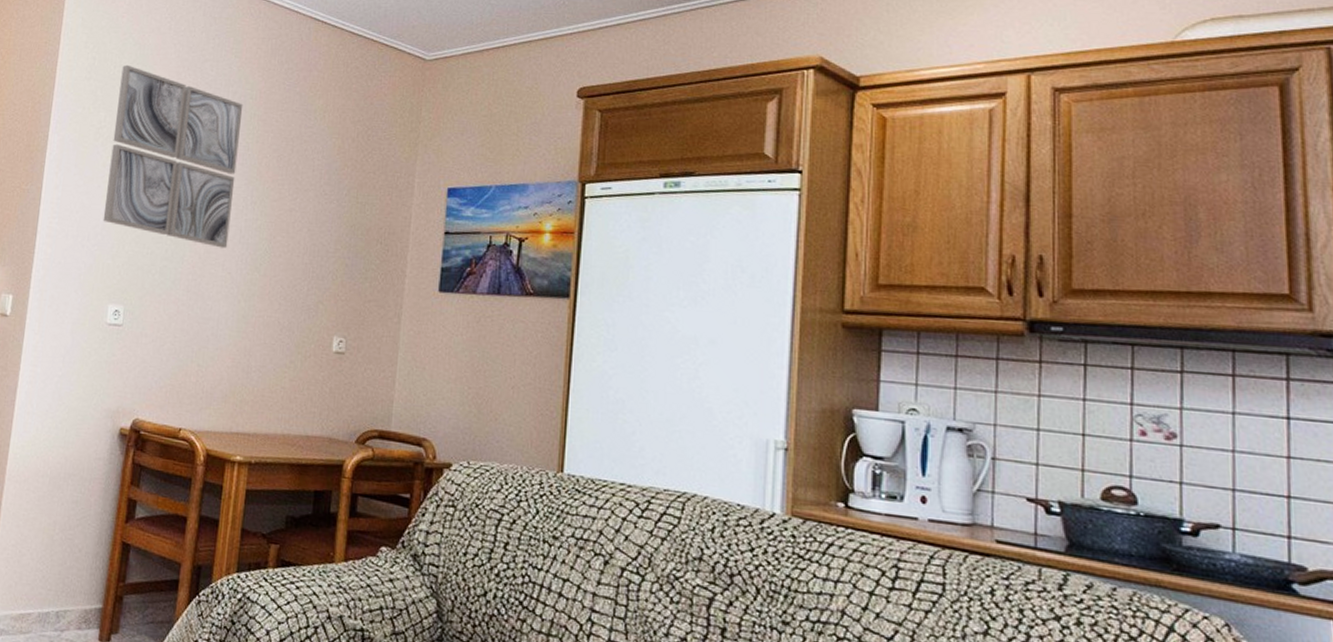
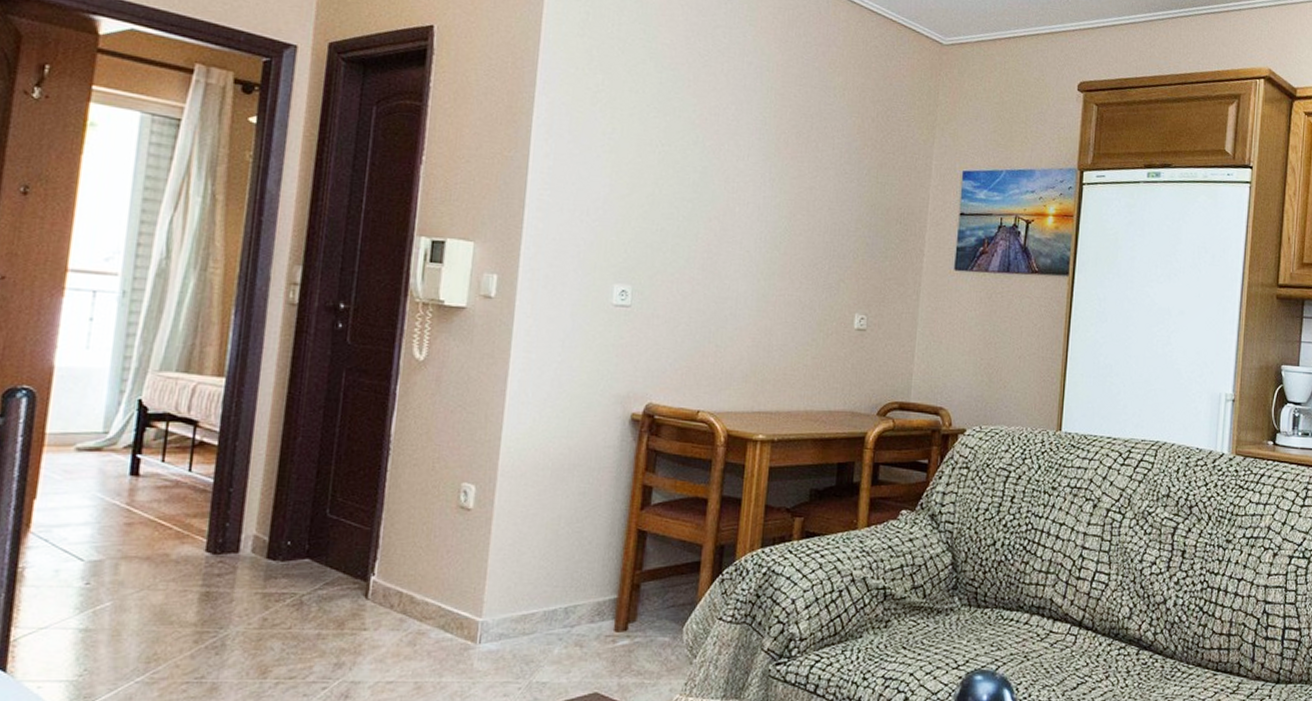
wall art: present [103,64,243,249] -> none [604,23,760,226]

